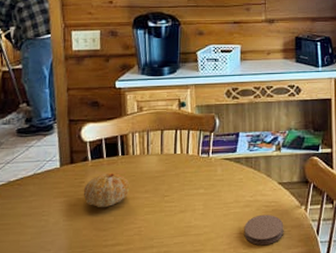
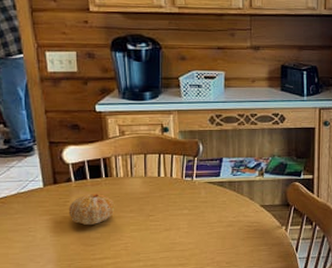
coaster: present [244,214,284,245] -> none [227,233,265,260]

